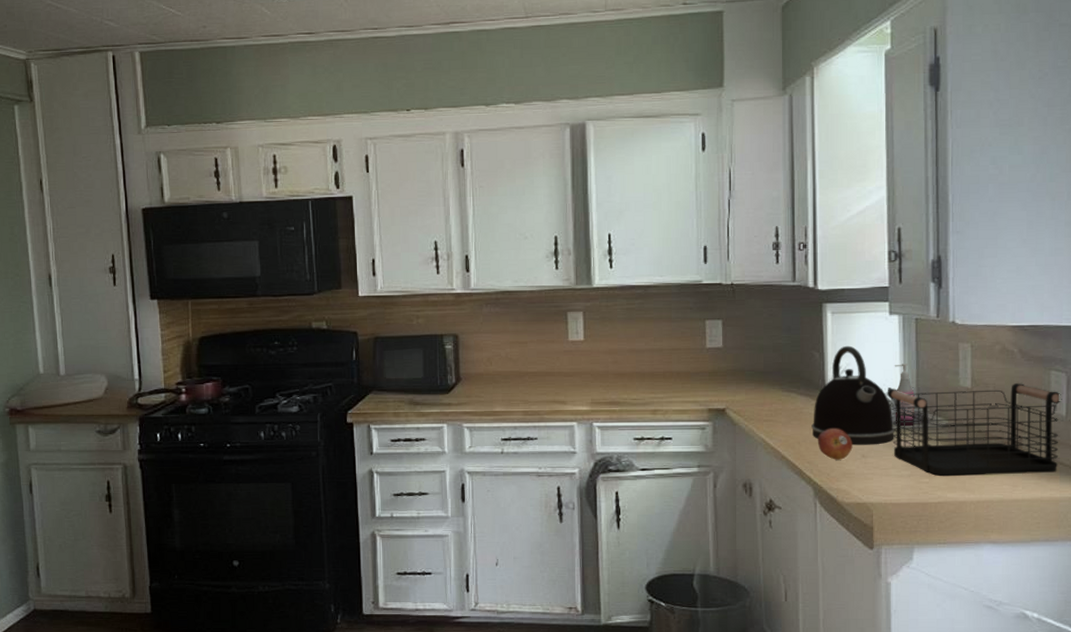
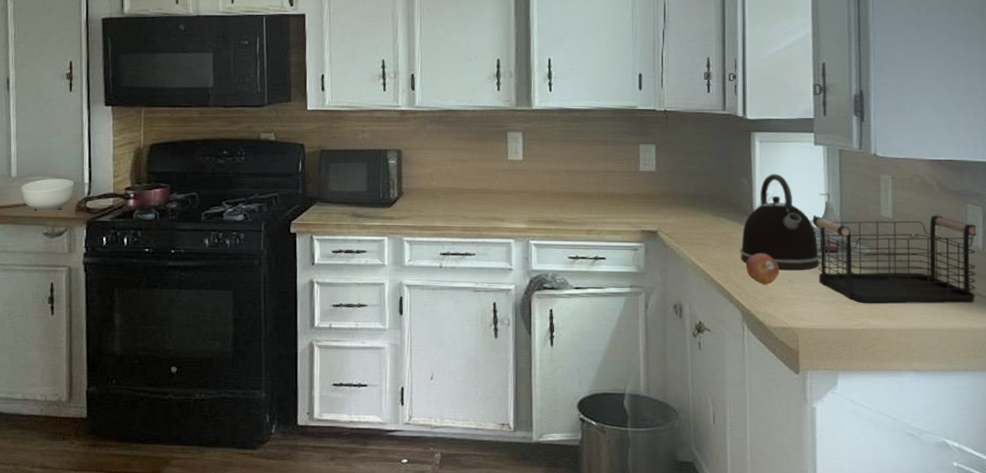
bowl: none [70,375,124,410] -> present [21,178,74,212]

